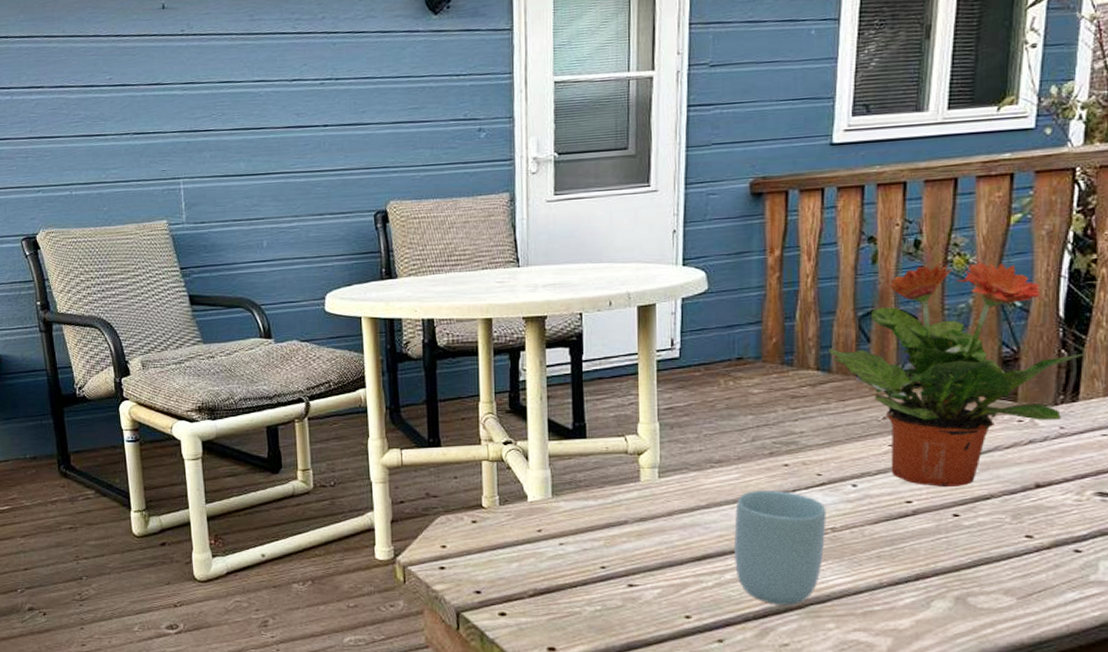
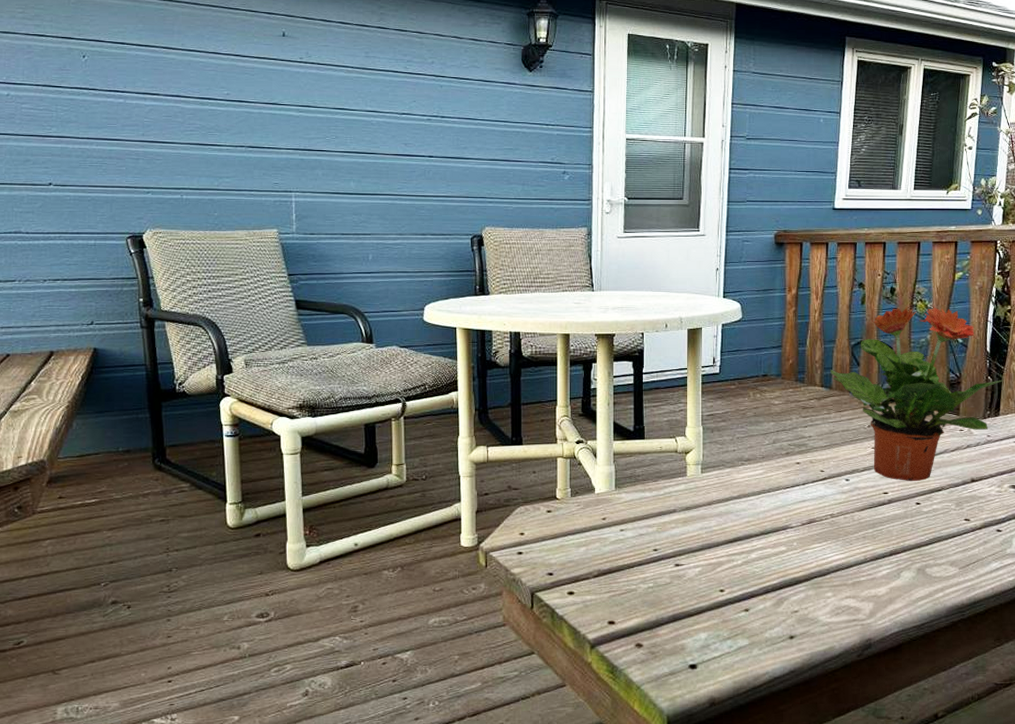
cup: present [734,491,826,606] -> none [759,484,827,579]

